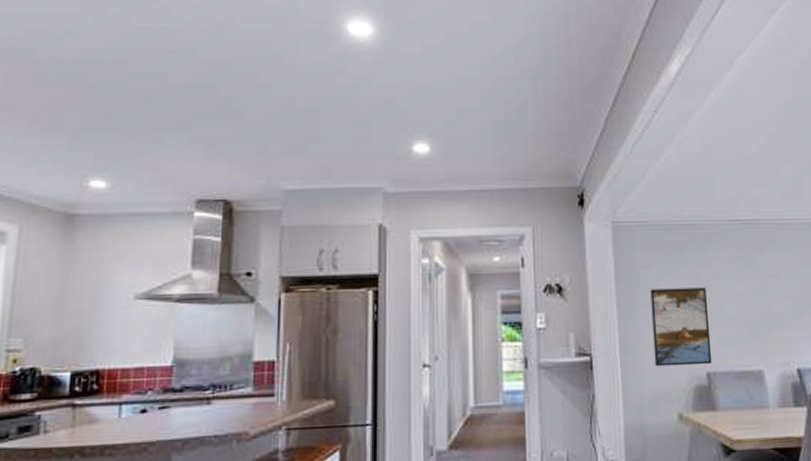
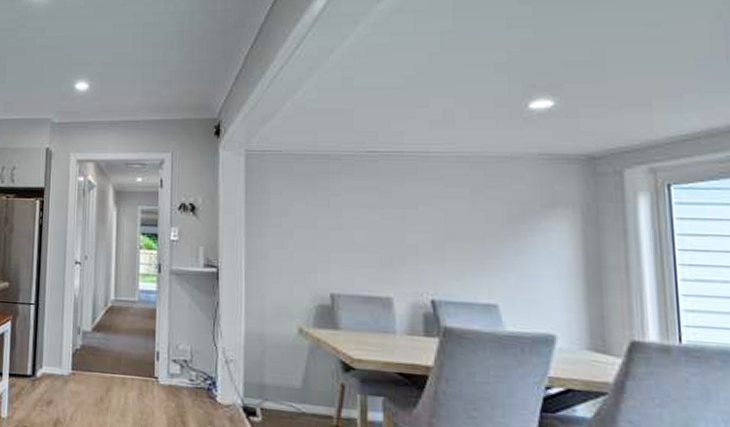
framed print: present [650,287,713,367] -> none [278,213,338,287]

